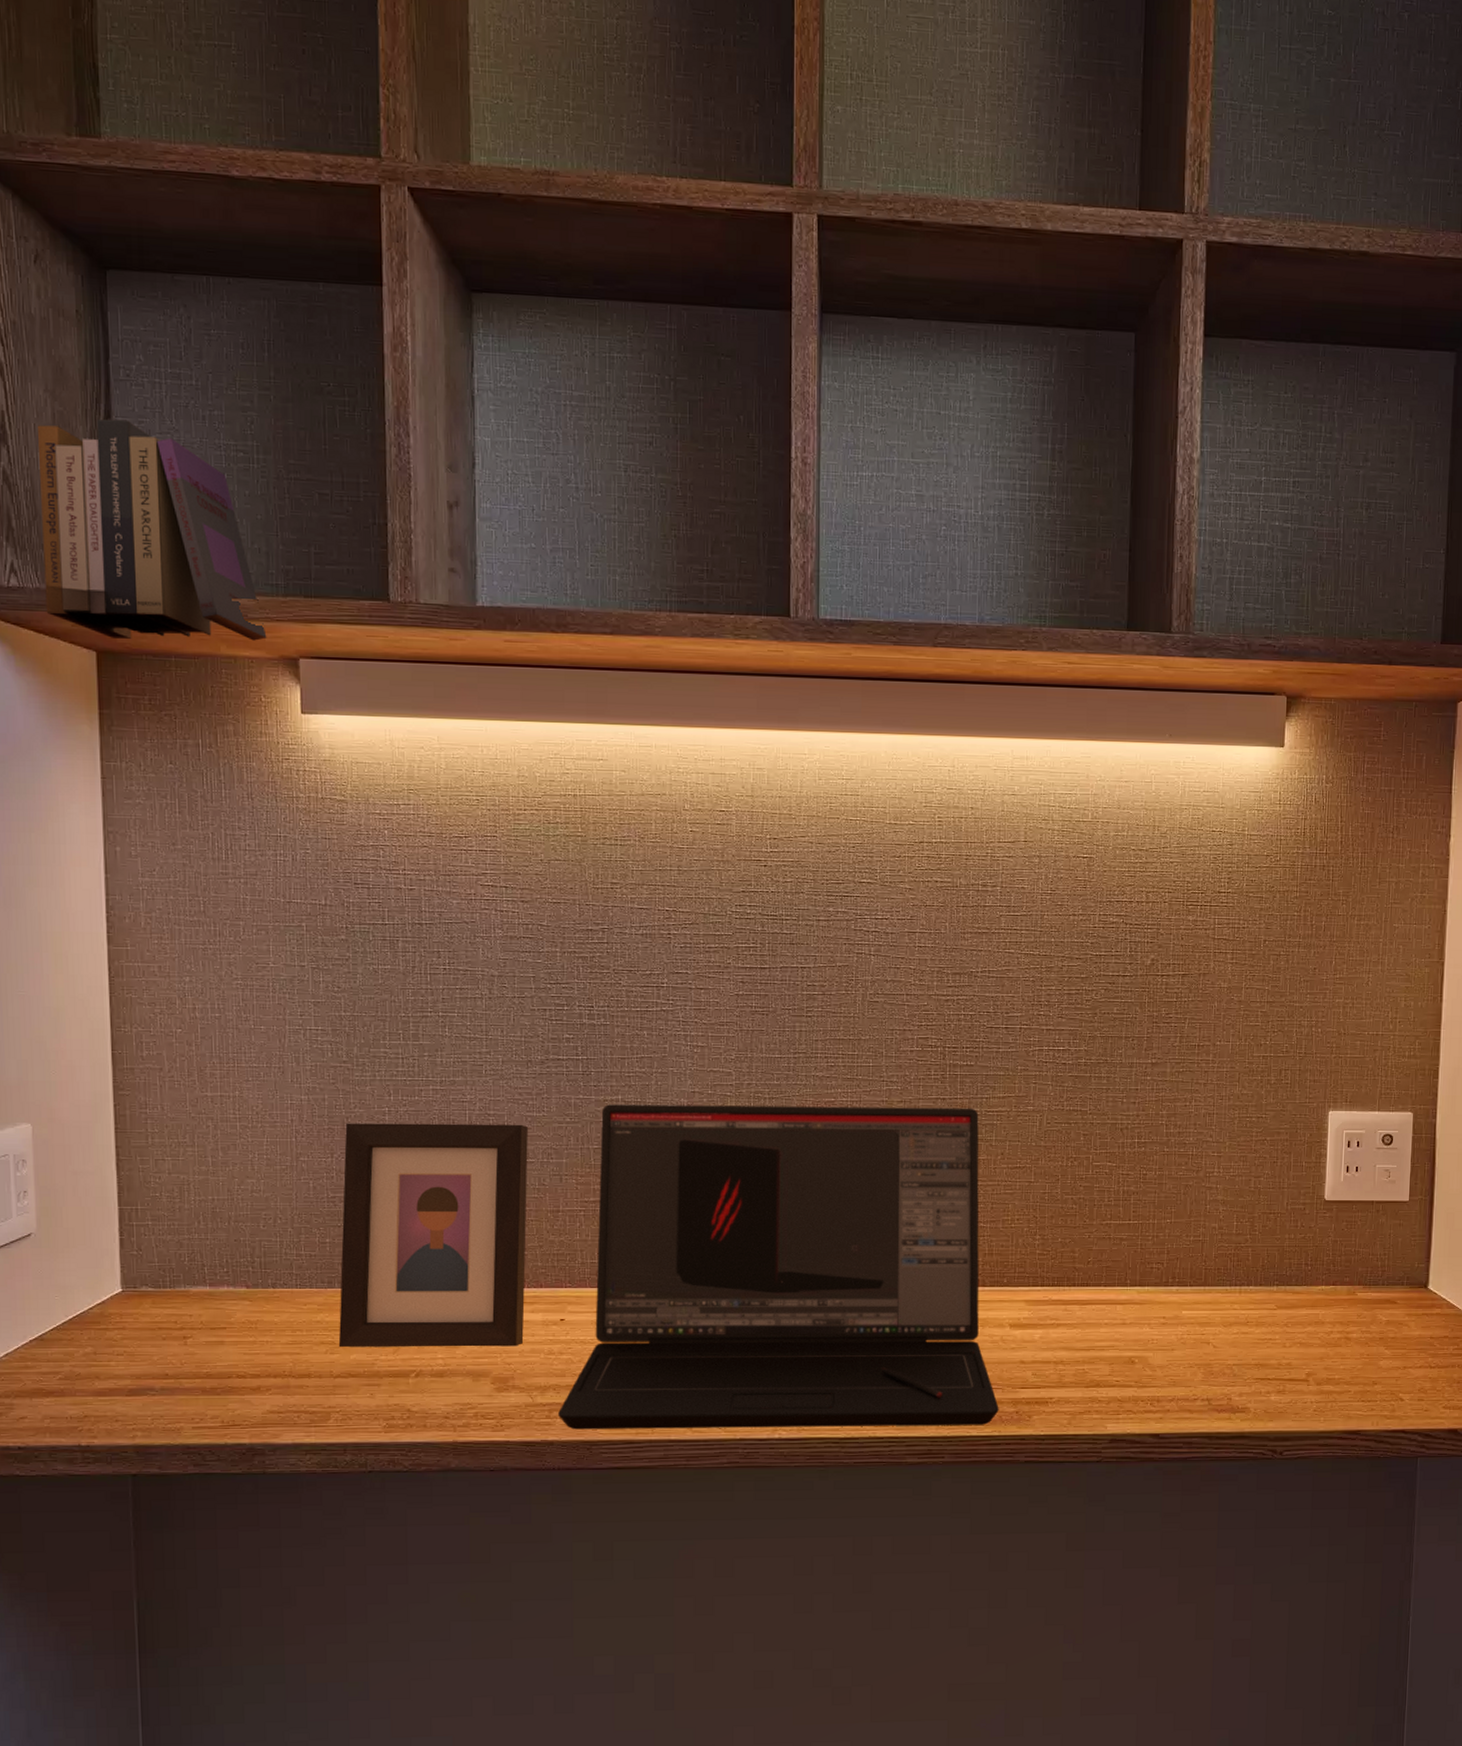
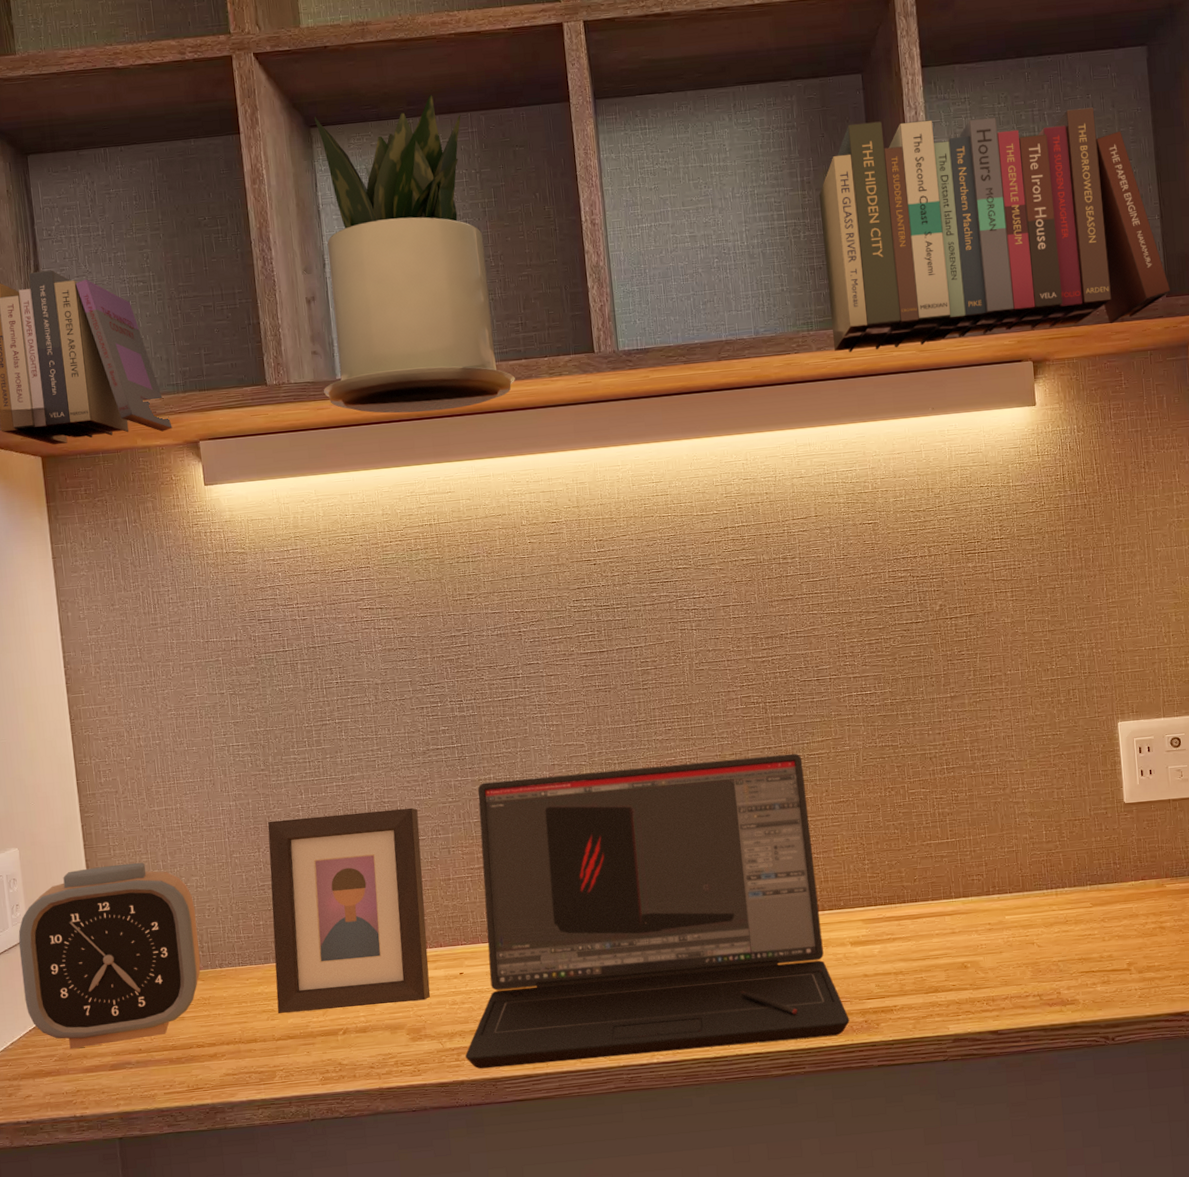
alarm clock: none [23,1155,249,1367] -> present [18,862,201,1050]
planter: none [458,276,693,662] -> present [314,95,515,414]
books: none [1067,390,1447,666] -> present [819,107,1171,353]

